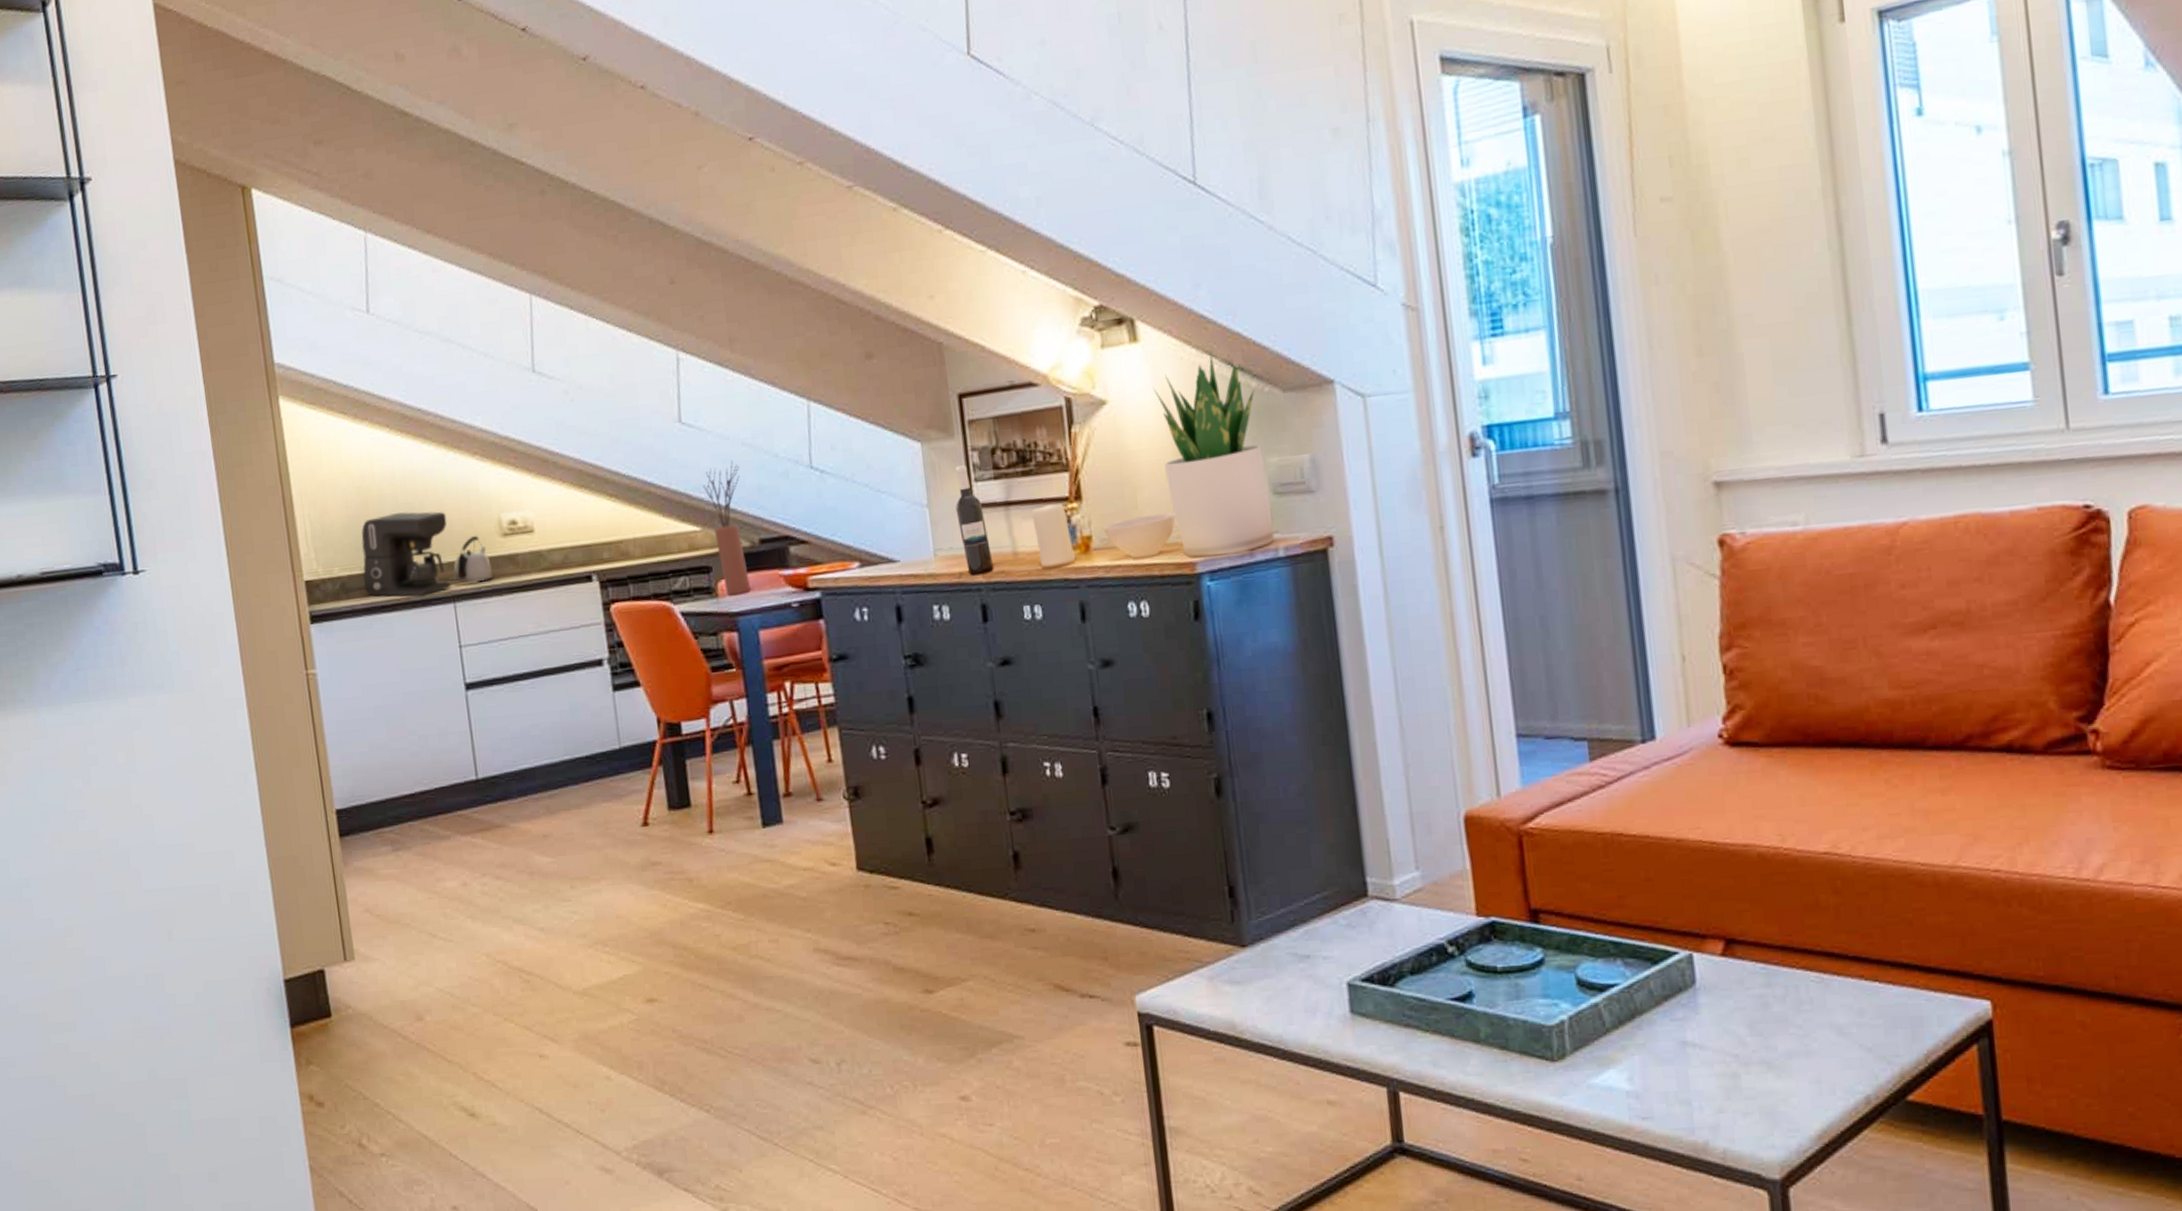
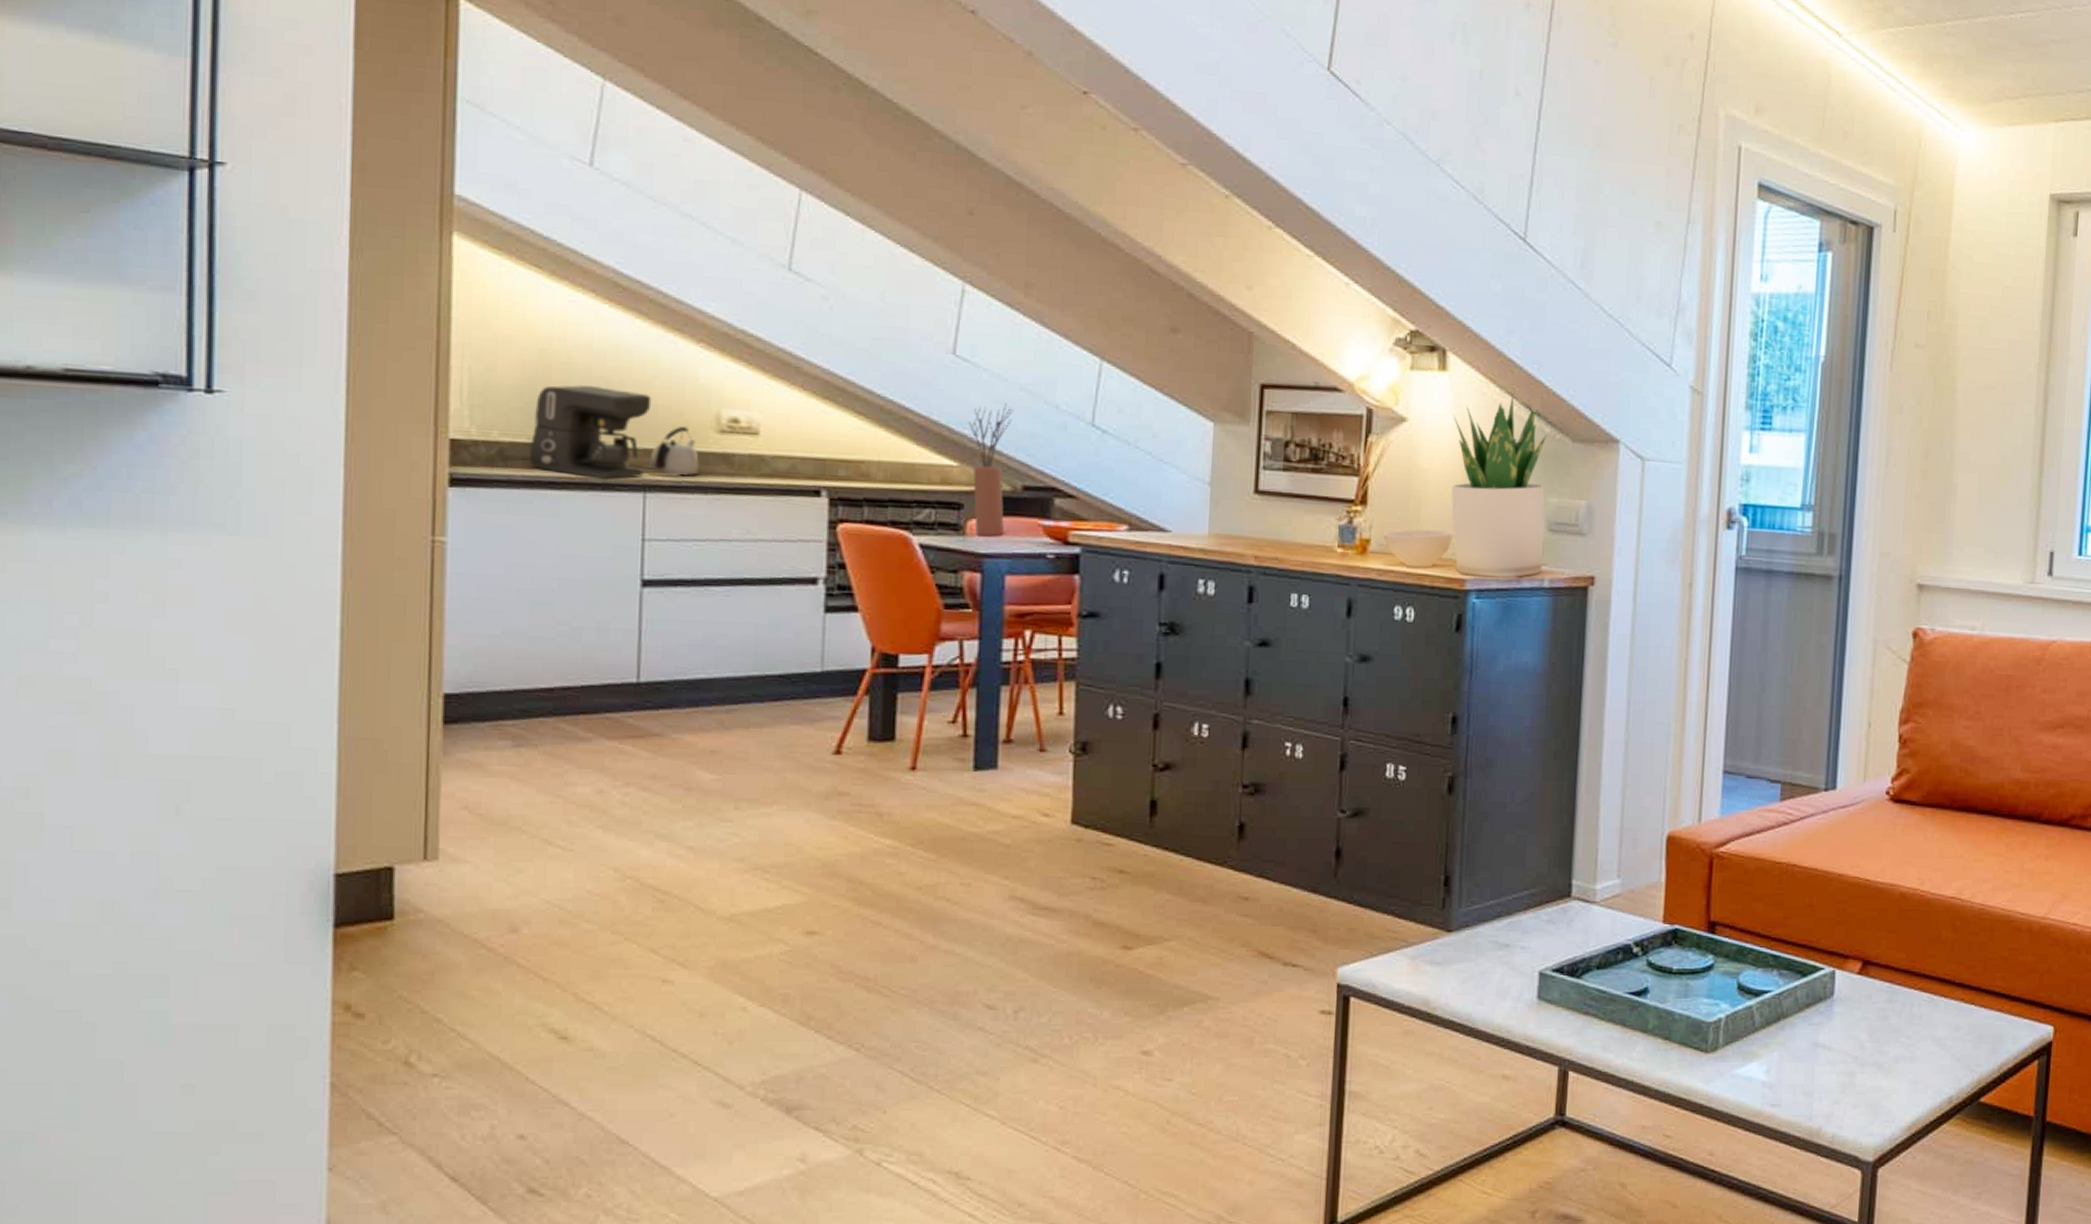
wine bottle: present [955,465,994,576] -> none [1238,452,1269,558]
candle: present [1031,503,1076,571] -> none [1314,504,1352,565]

